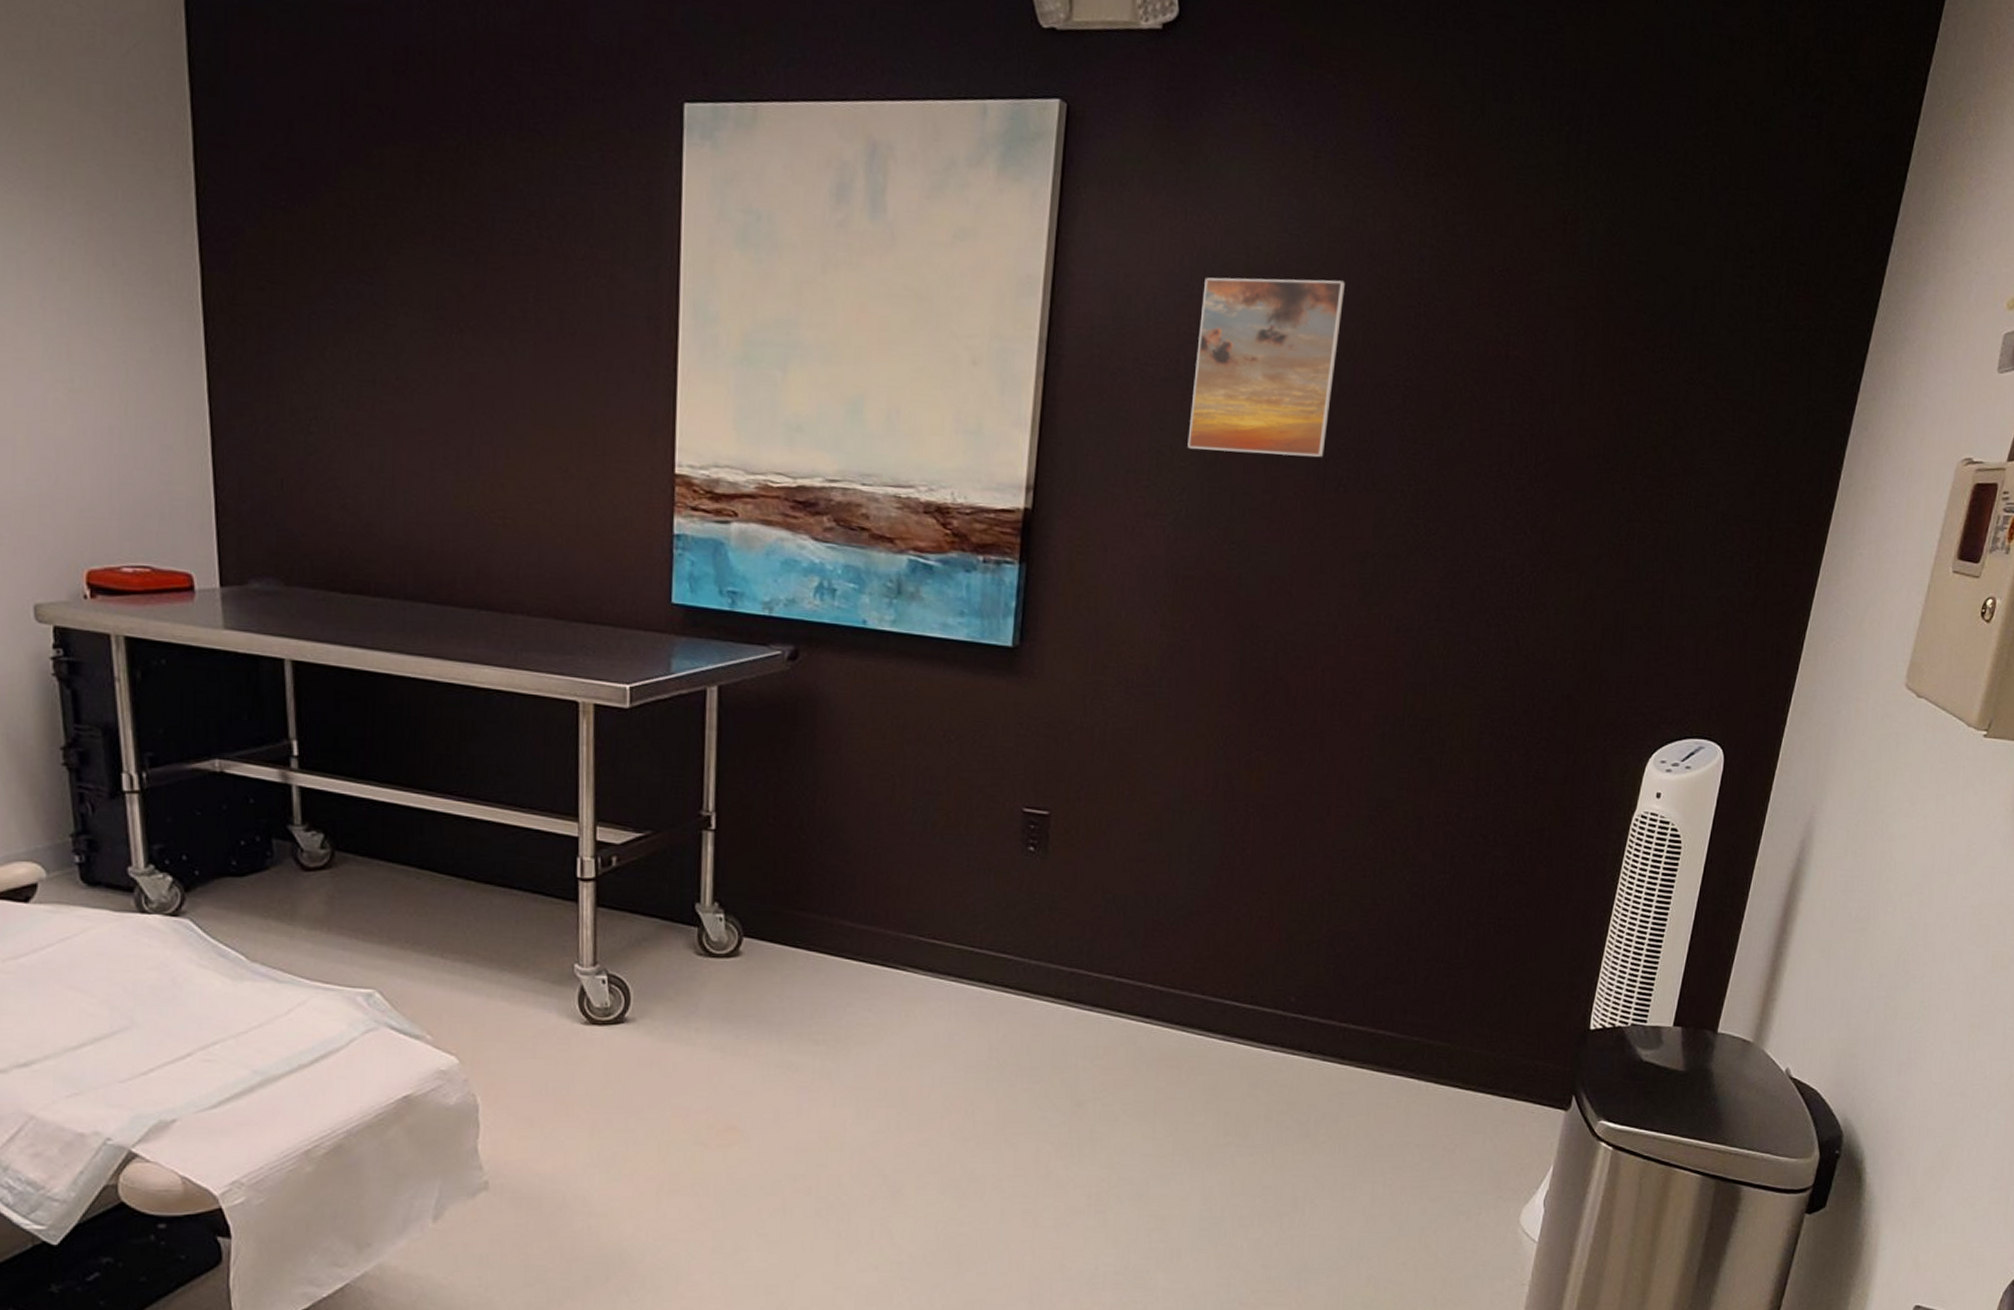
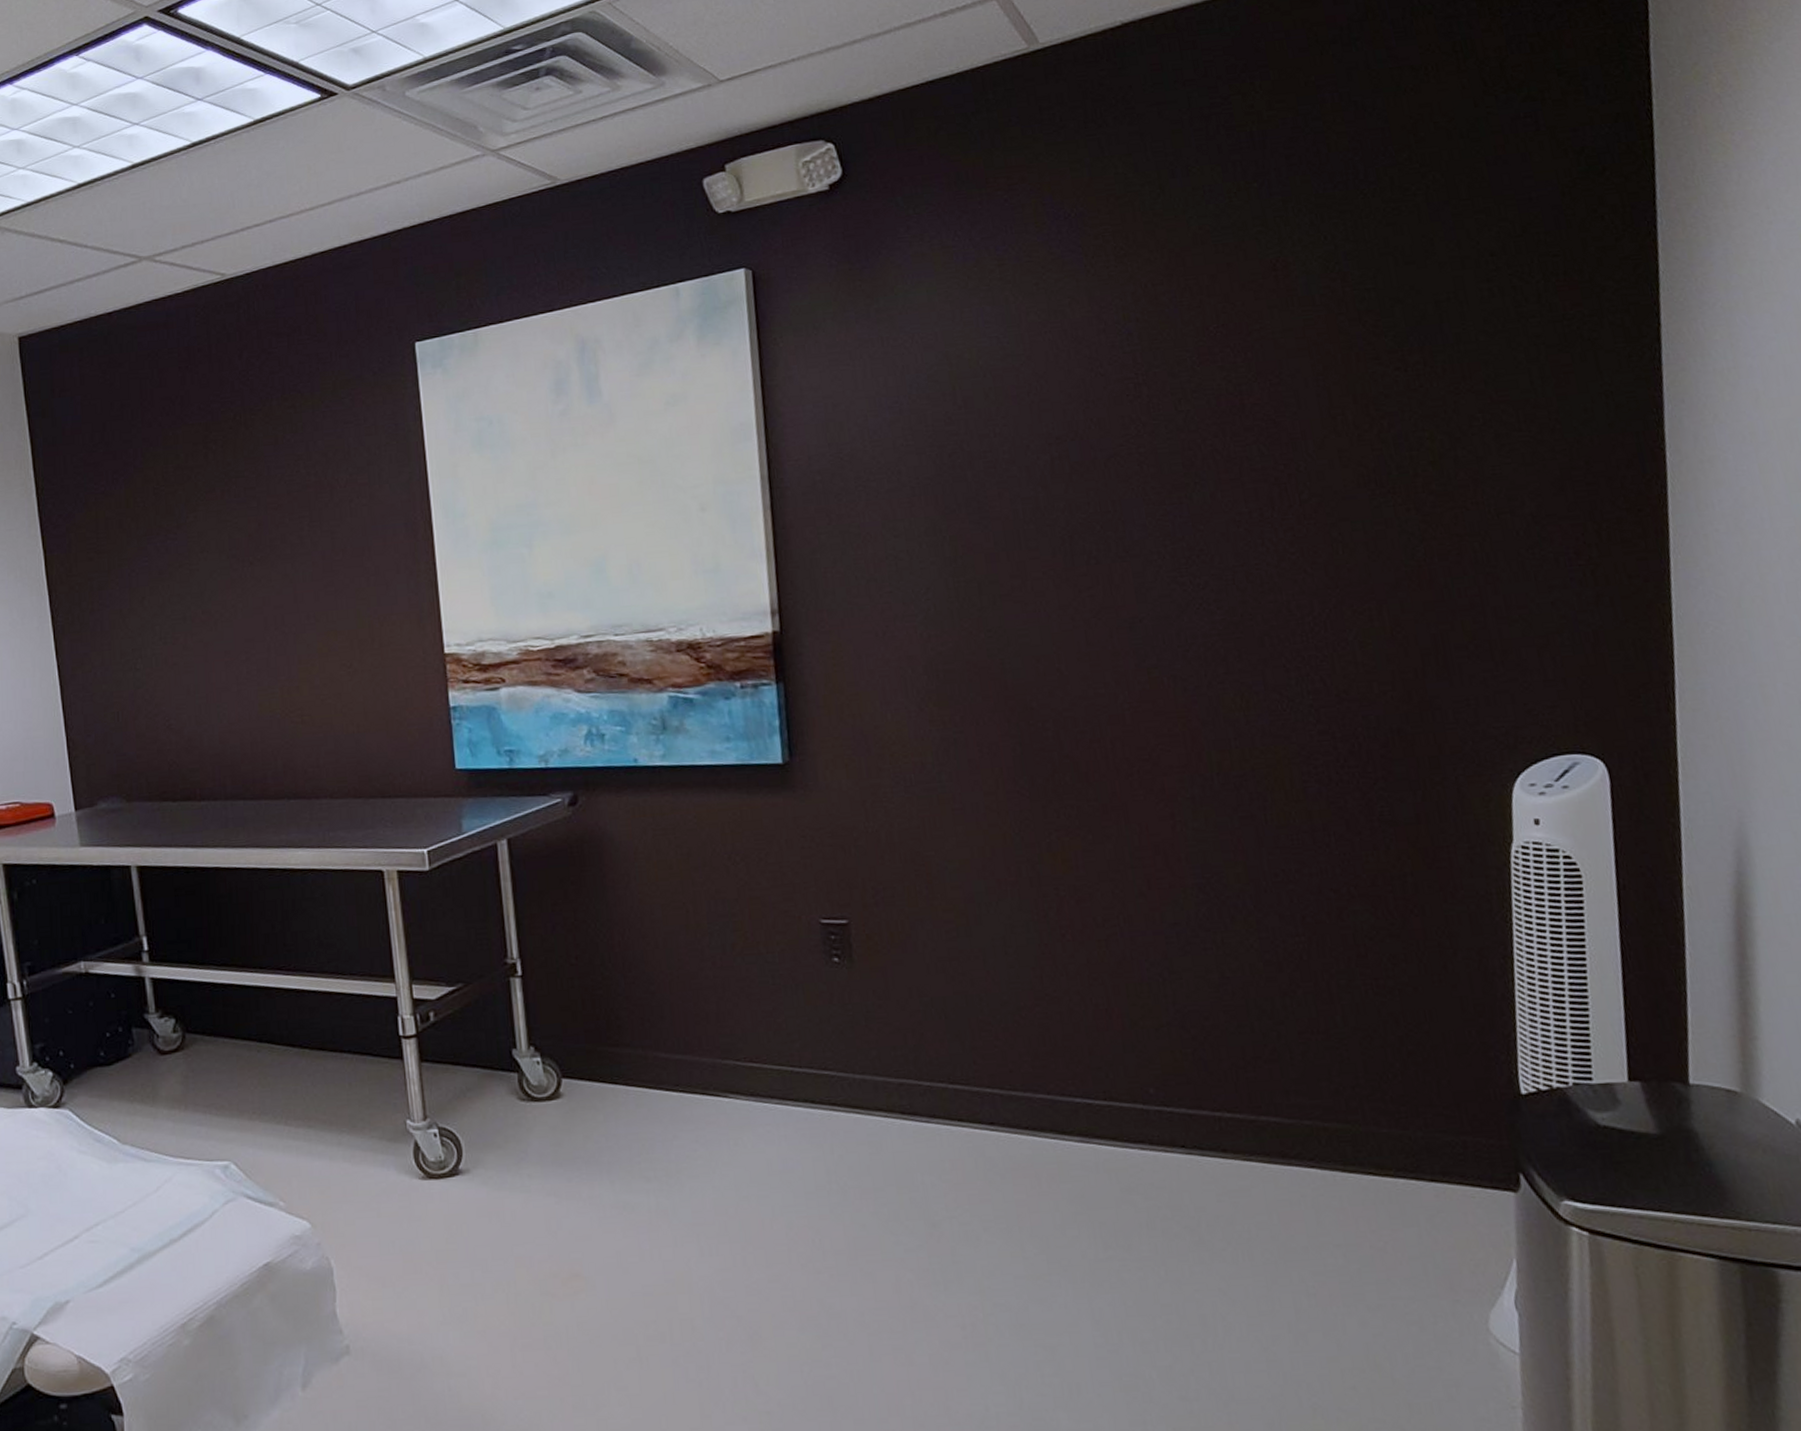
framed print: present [1187,277,1346,458] -> none [912,368,1067,551]

